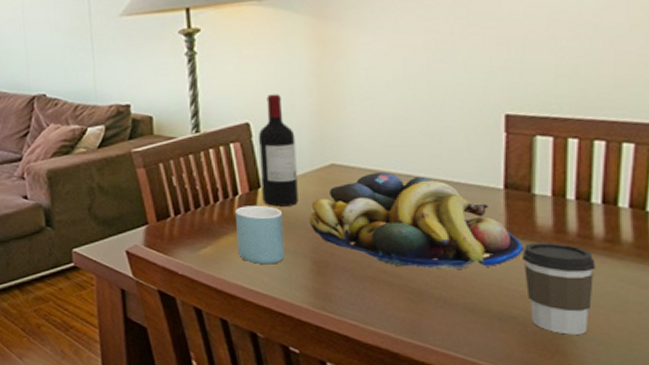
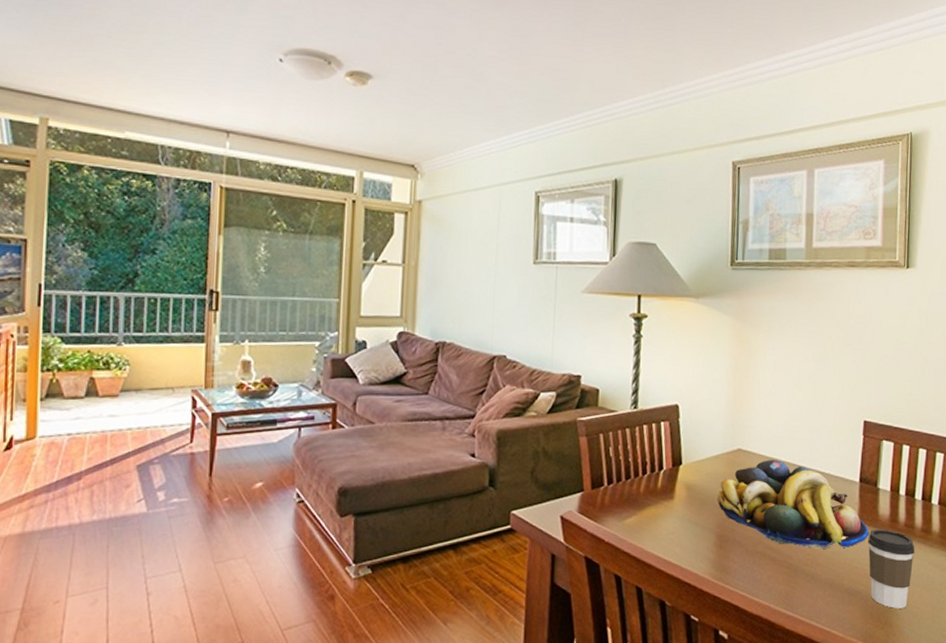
mug: present [235,205,285,265] -> none [657,480,697,537]
wine bottle: present [259,94,298,207] -> none [682,381,713,484]

